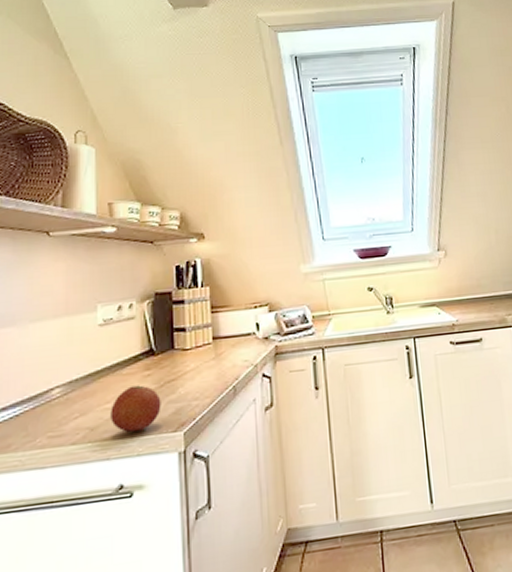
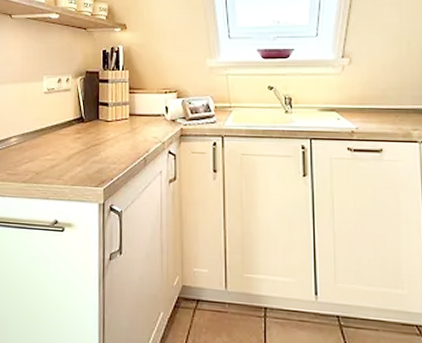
fruit: present [111,385,161,432] -> none [50,144,88,181]

